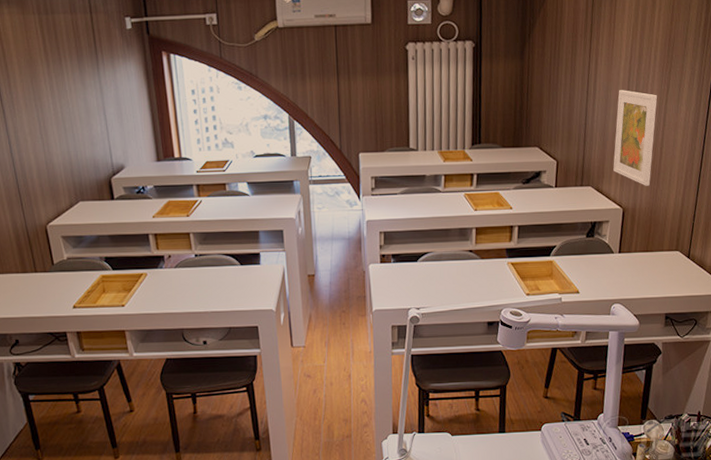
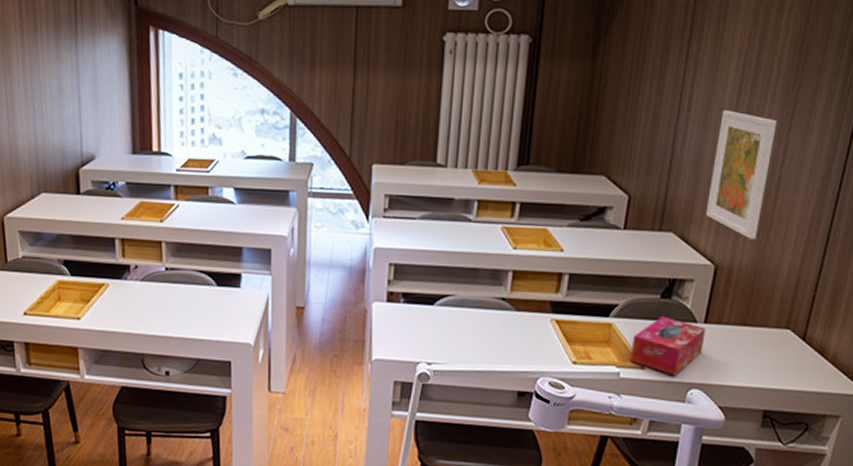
tissue box: none [568,250,621,296] -> present [630,315,706,376]

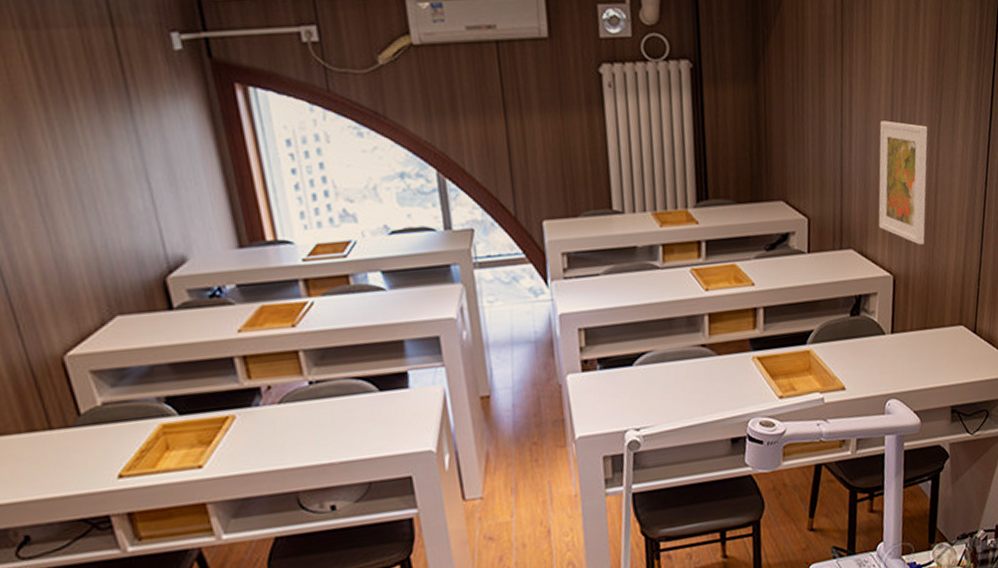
tissue box: present [630,315,706,376] -> none [831,333,894,391]

